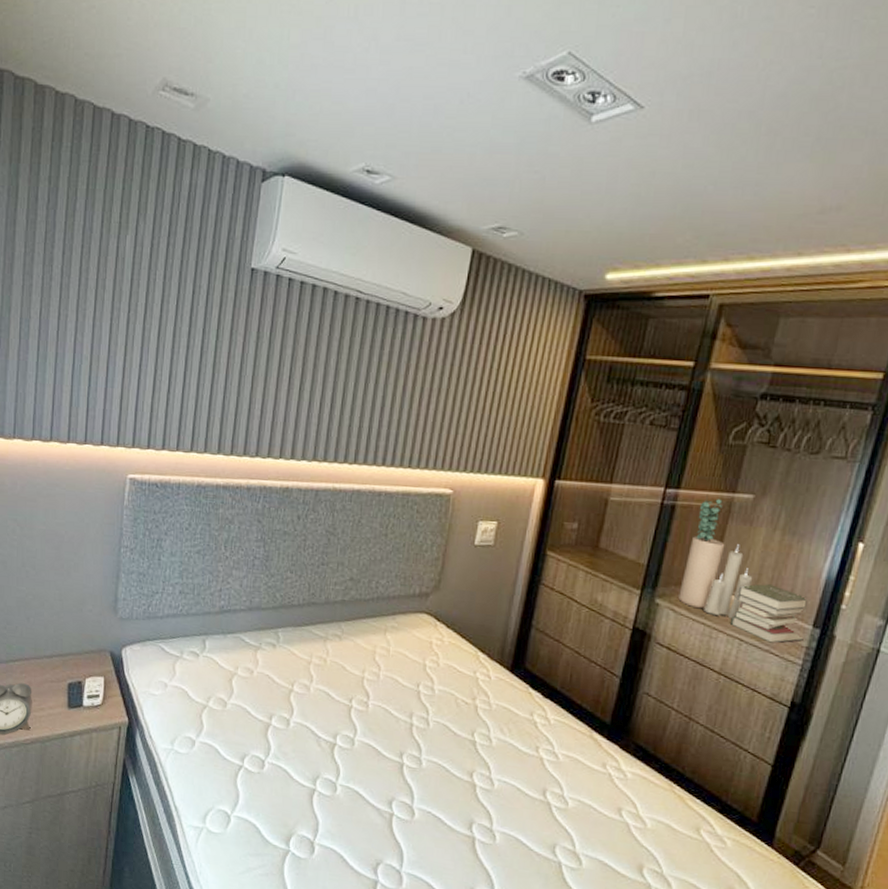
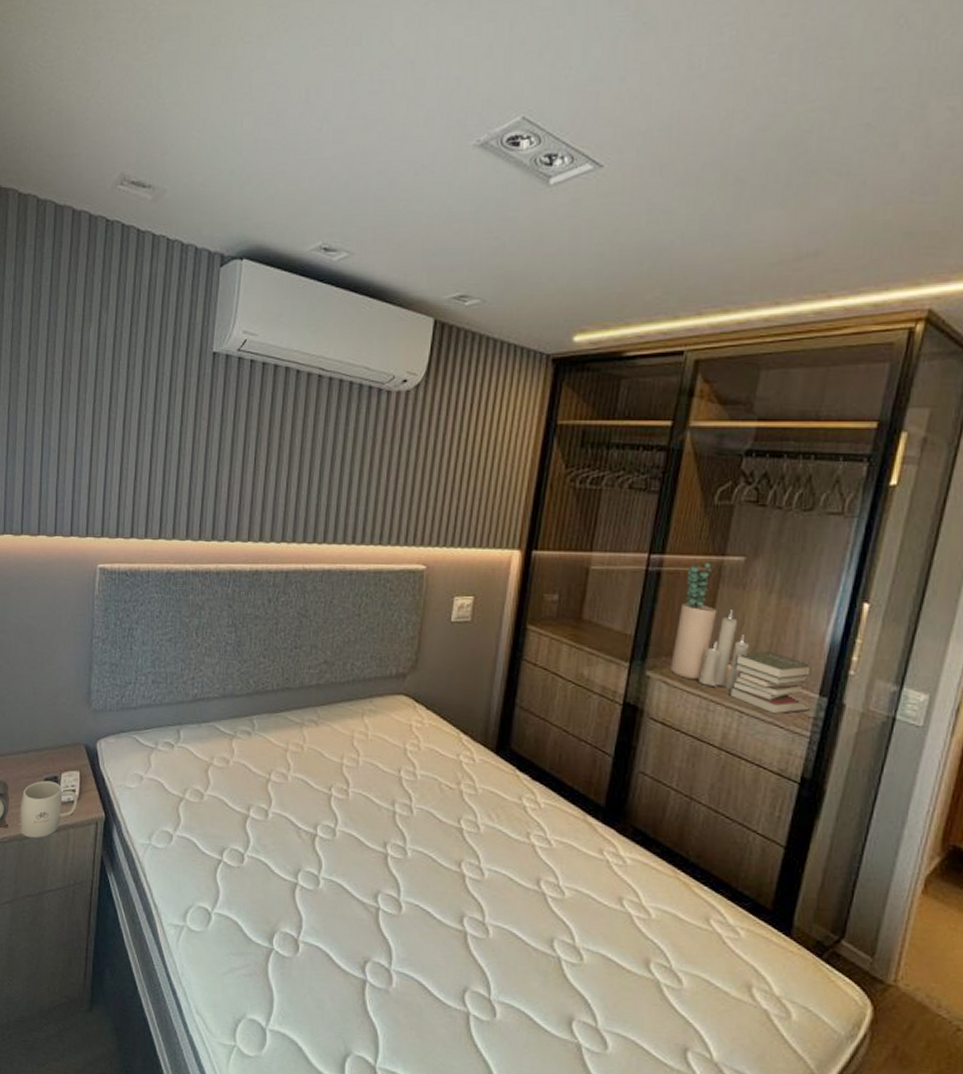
mug: none [42,685,102,741] -> present [20,780,78,838]

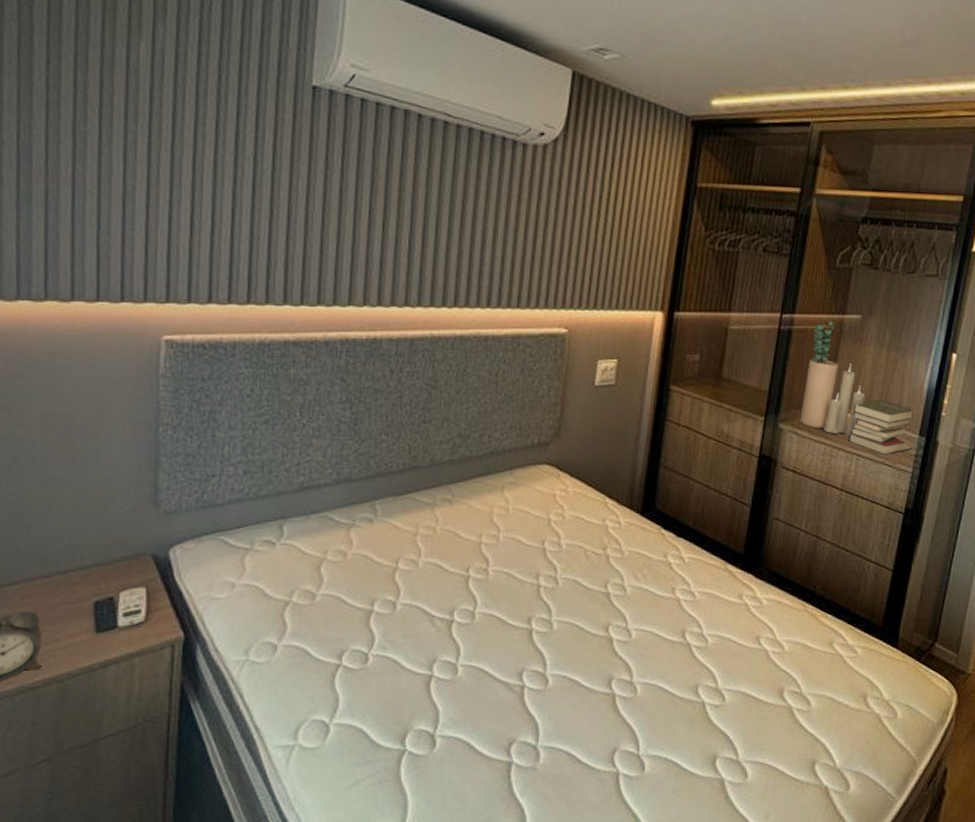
mug: present [20,780,78,838] -> none [58,603,145,677]

